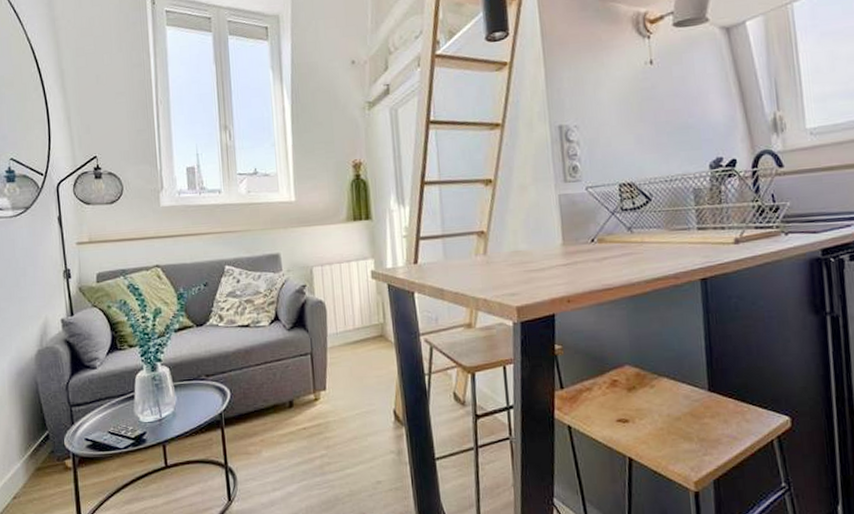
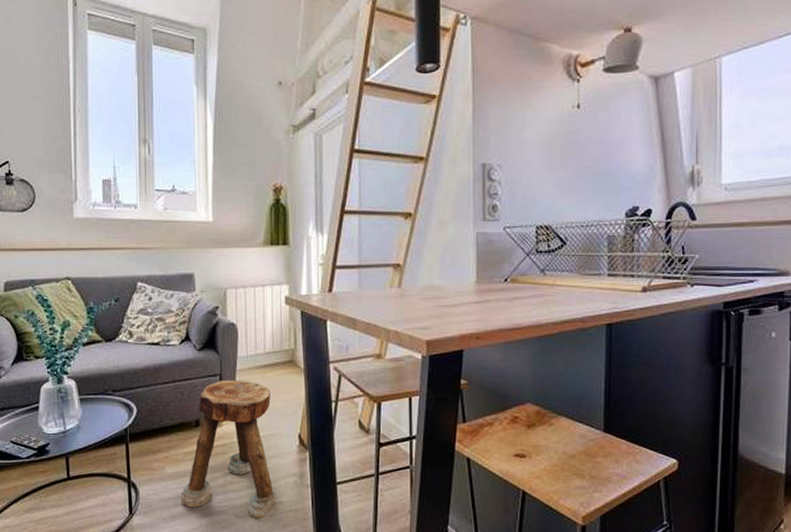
stool: none [279,357,376,501] -> present [181,380,277,520]

